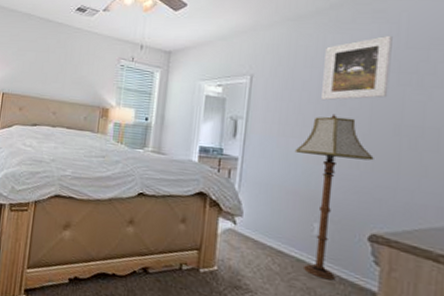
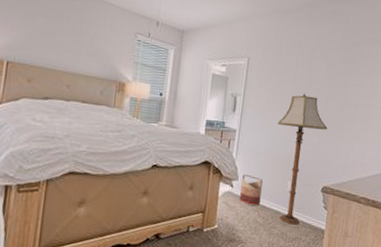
basket: none [246,209,278,250] -> present [240,174,264,206]
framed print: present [322,35,392,101] -> none [297,32,343,82]

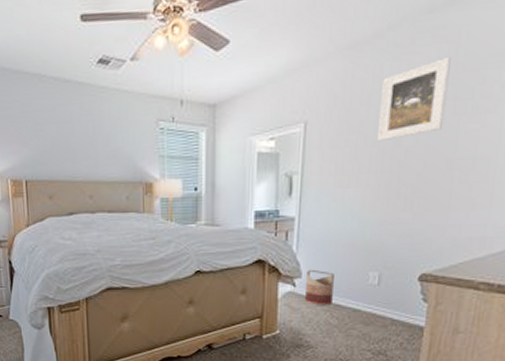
floor lamp: present [277,93,328,225] -> none [351,155,427,324]
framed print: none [297,32,343,82] -> present [378,56,451,142]

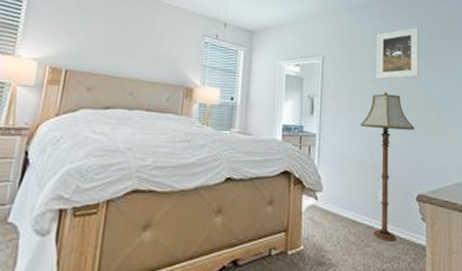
basket: present [305,269,336,306] -> none [326,183,351,221]
floor lamp: none [351,155,427,324] -> present [360,91,415,242]

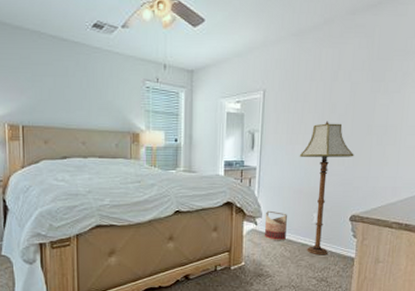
basket: none [326,183,351,221] -> present [265,210,288,241]
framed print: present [376,27,420,80] -> none [318,48,369,110]

